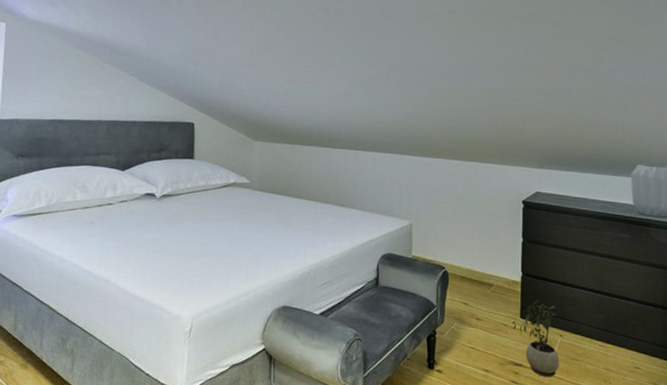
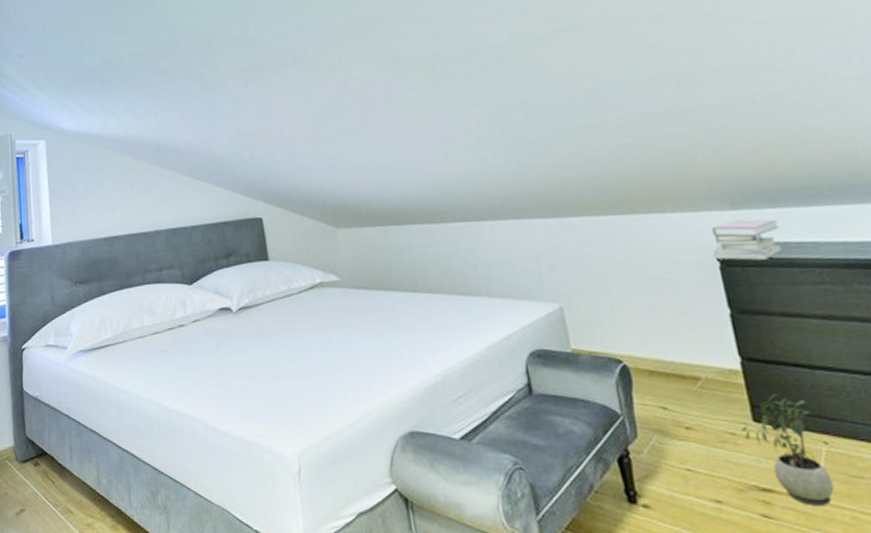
books: none [521,176,567,207] -> present [712,218,782,261]

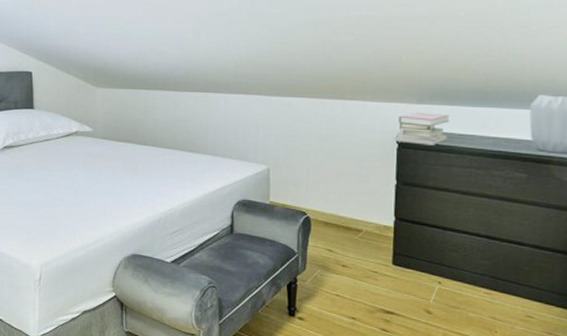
potted plant: present [740,394,834,505] -> none [382,246,437,325]

